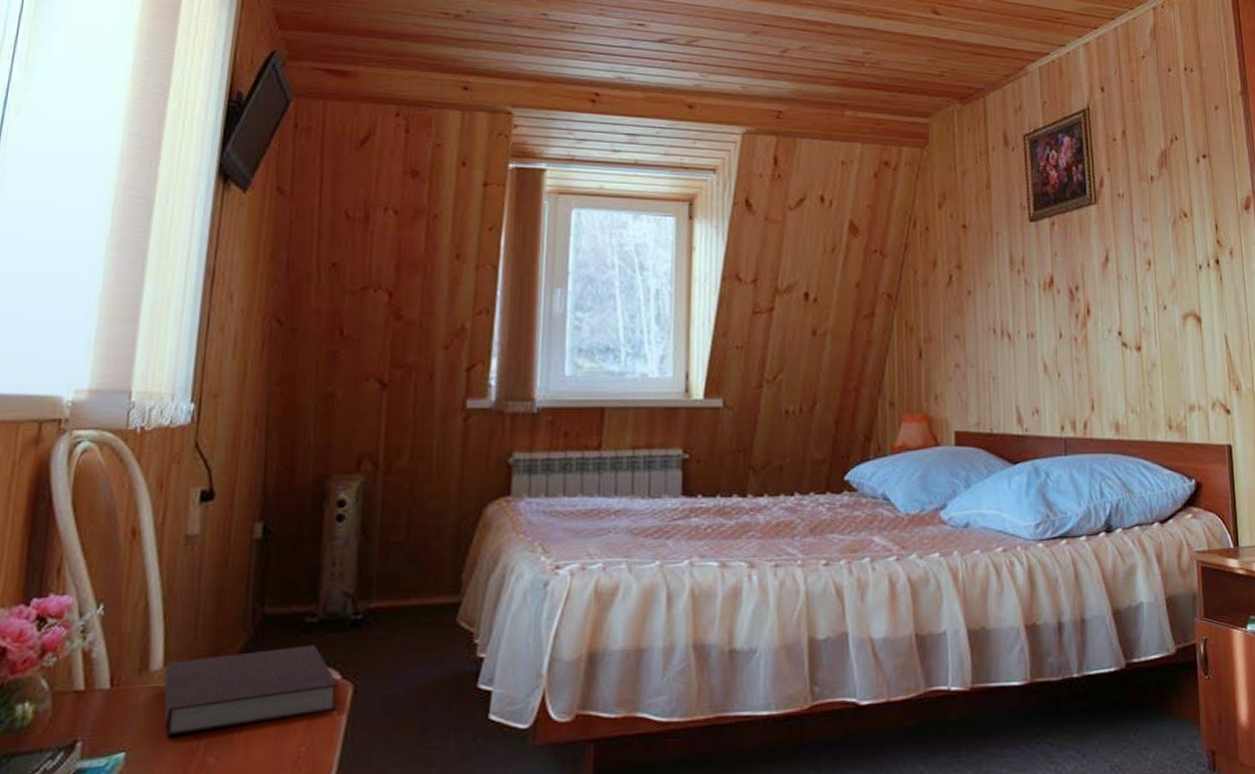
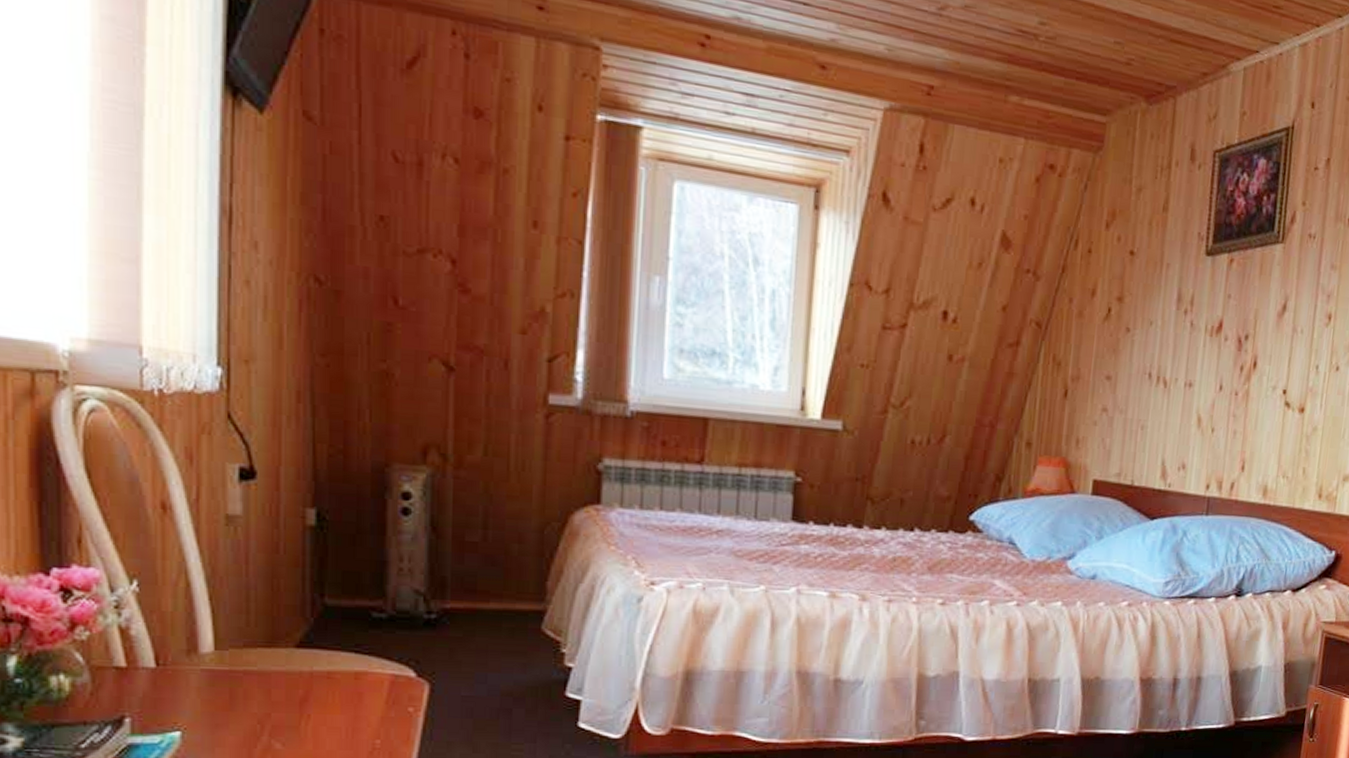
notebook: present [164,645,339,736] -> none [216,640,413,719]

